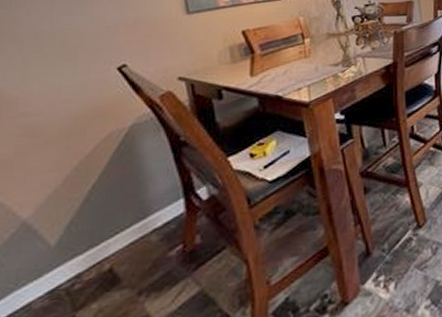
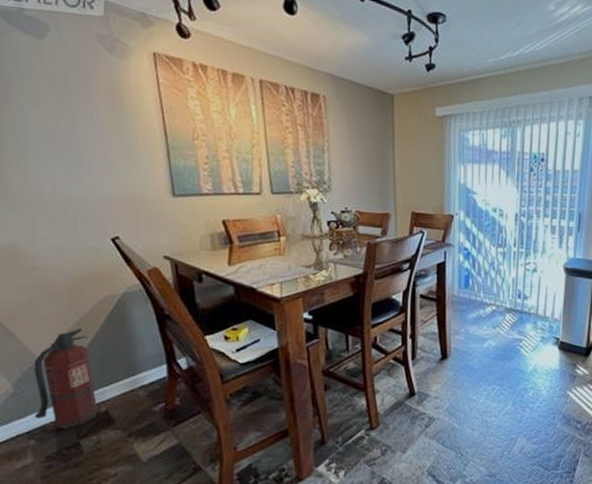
fire extinguisher: none [15,175,100,304] -> present [34,329,98,430]

